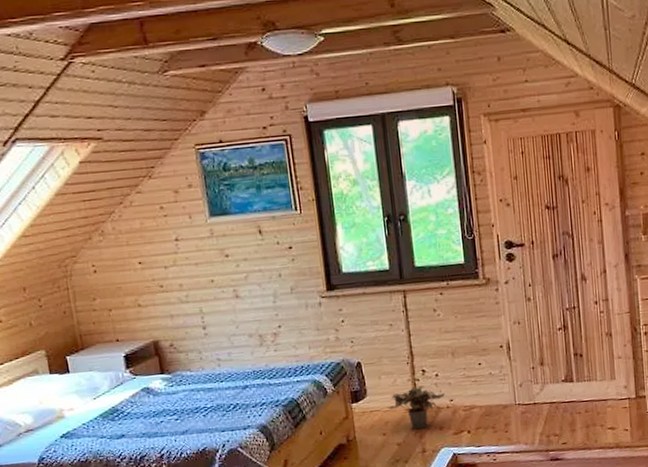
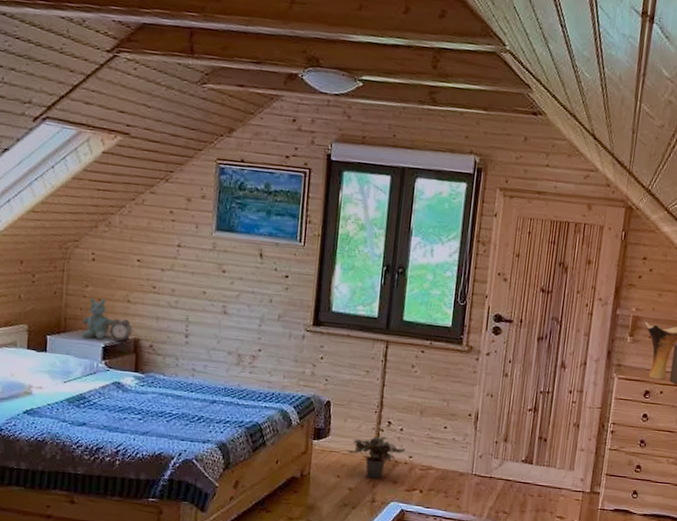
stuffed bear: none [97,309,130,353] -> present [81,298,114,340]
alarm clock: none [126,324,150,348] -> present [109,318,133,342]

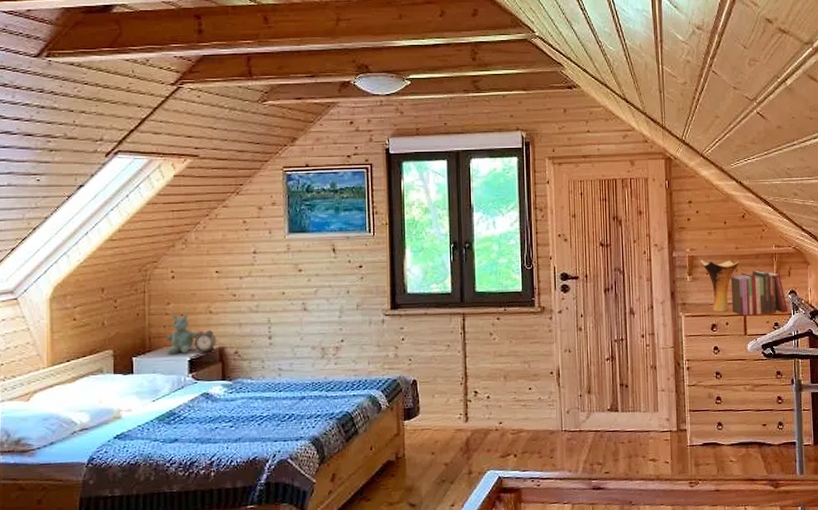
potted plant: present [346,436,406,479] -> none [438,406,495,450]

